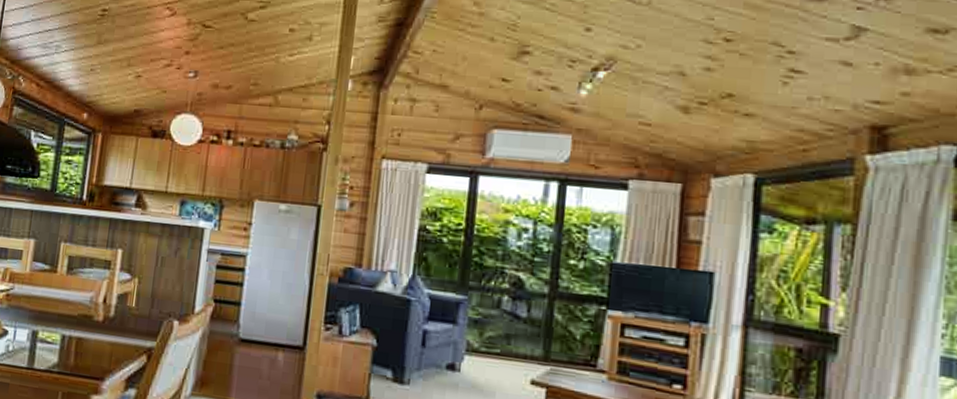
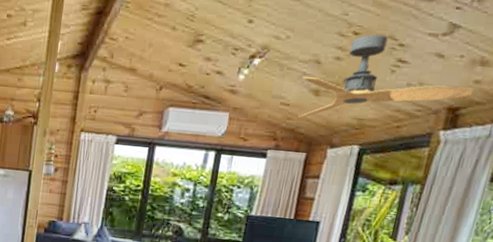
ceiling fan: none [664,41,904,141] -> present [298,34,475,118]

